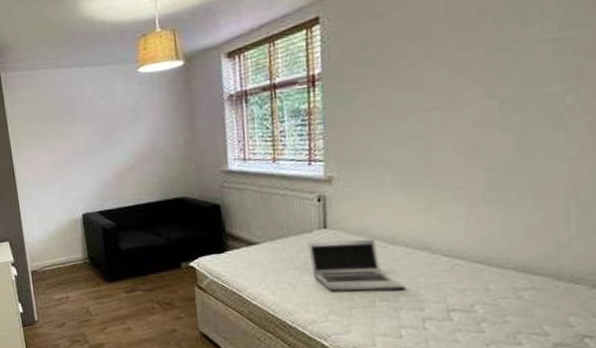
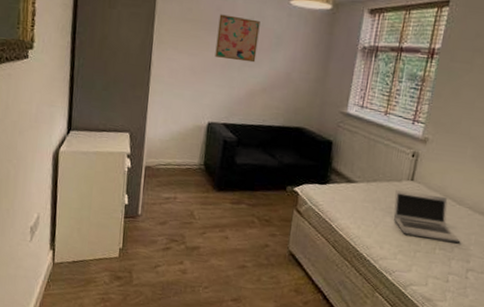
wall art: none [69,98,116,146] -> present [215,14,260,63]

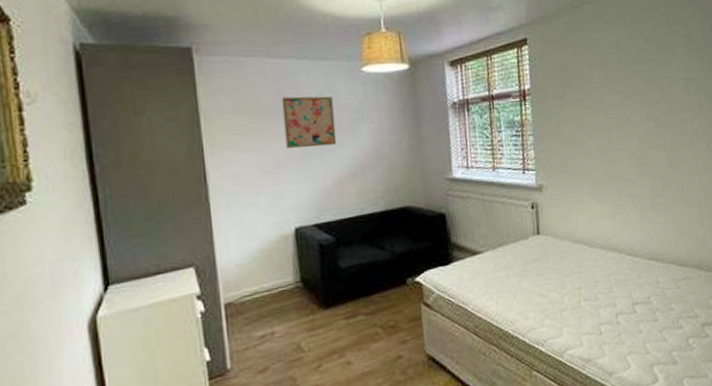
laptop: present [393,189,461,243] -> none [525,243,603,296]

